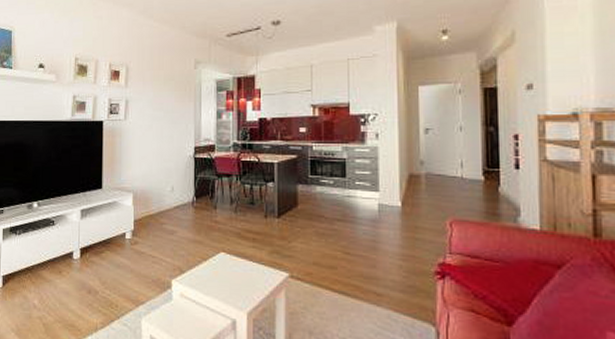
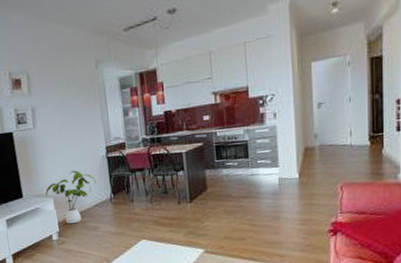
house plant: none [126,167,179,224] -> present [45,170,96,224]

